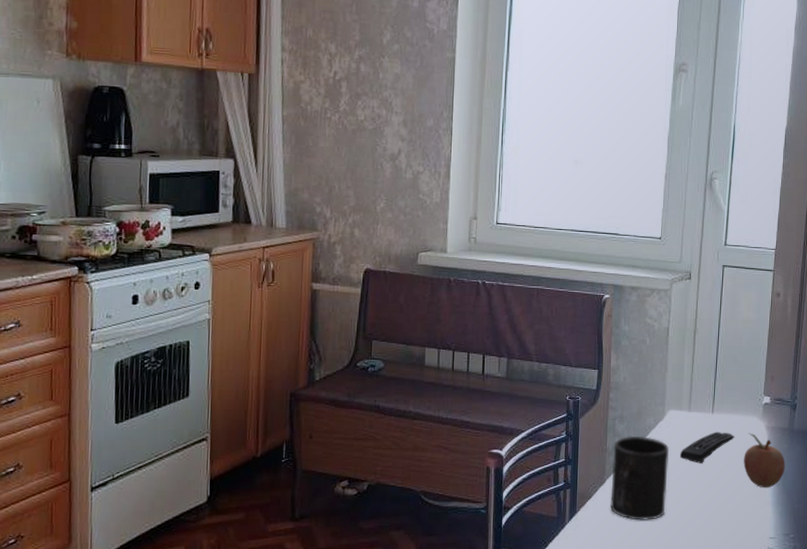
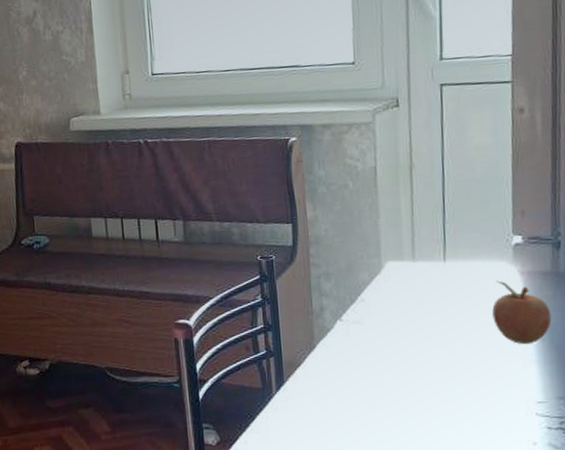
mug: present [610,436,670,521] -> none [321,294,395,388]
remote control: present [679,432,735,463] -> none [406,282,478,321]

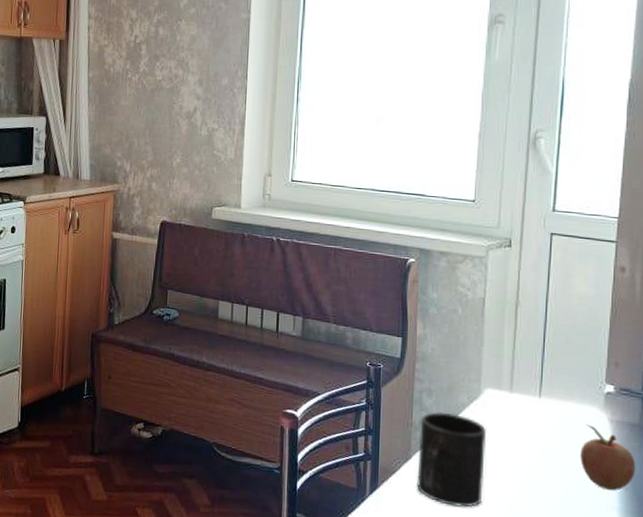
mug: none [321,294,395,388] -> present [417,411,487,507]

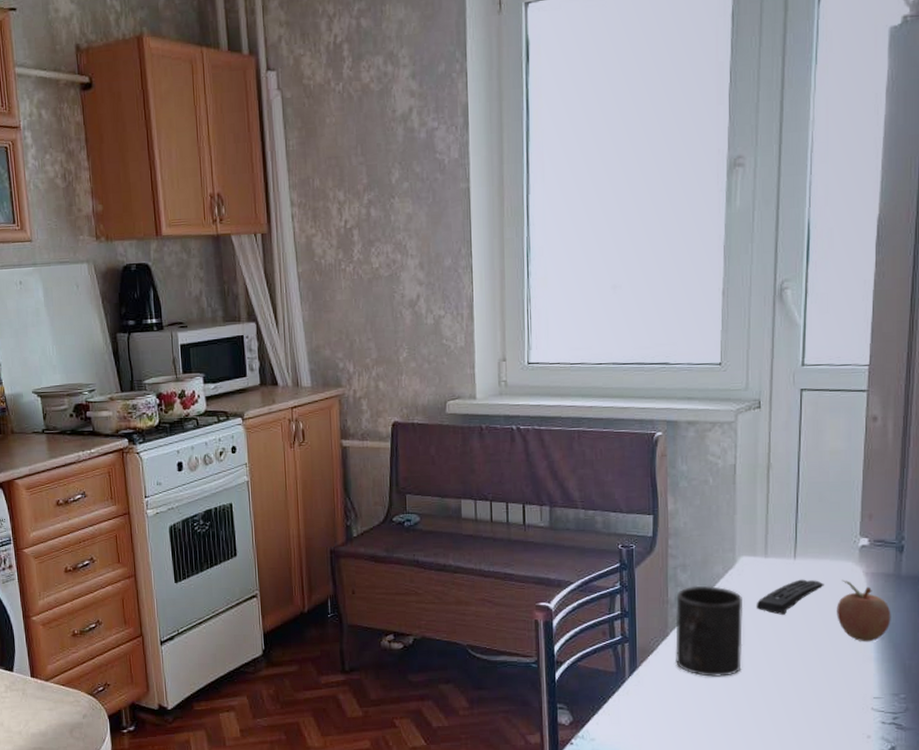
remote control: none [499,418,569,452] -> present [756,579,824,615]

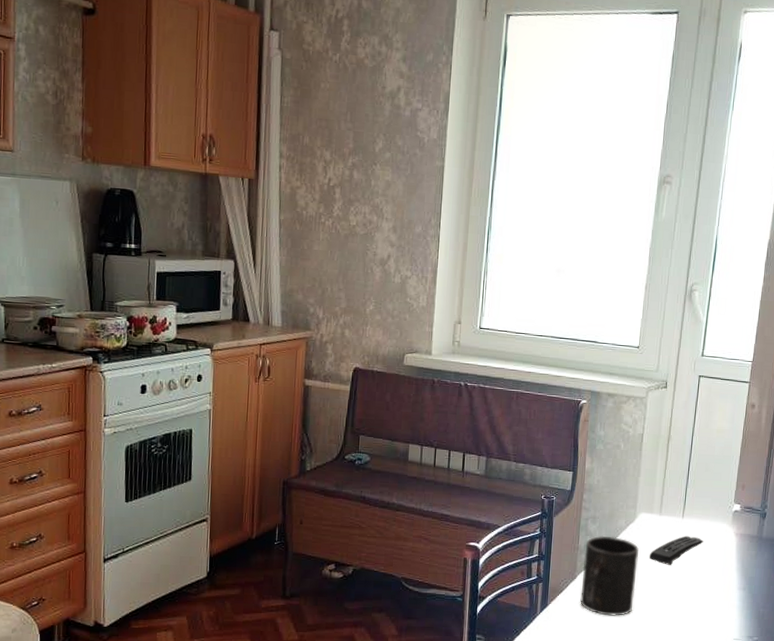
fruit: present [837,579,891,642] -> none [711,538,753,592]

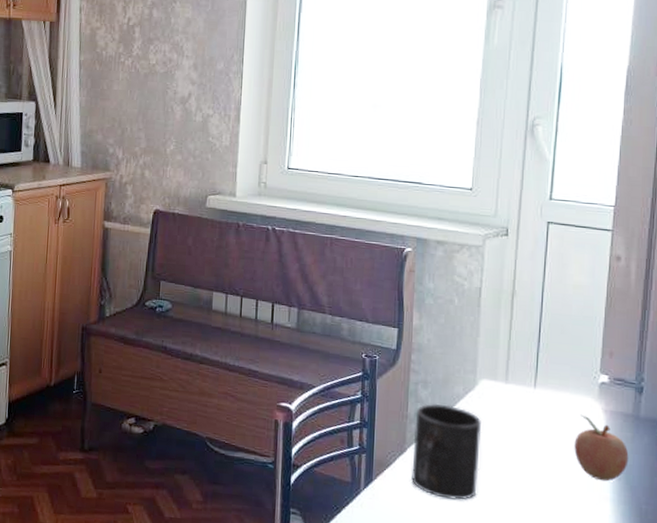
remote control: present [649,536,704,565] -> none [494,409,563,443]
fruit: none [711,538,753,592] -> present [574,414,629,482]

